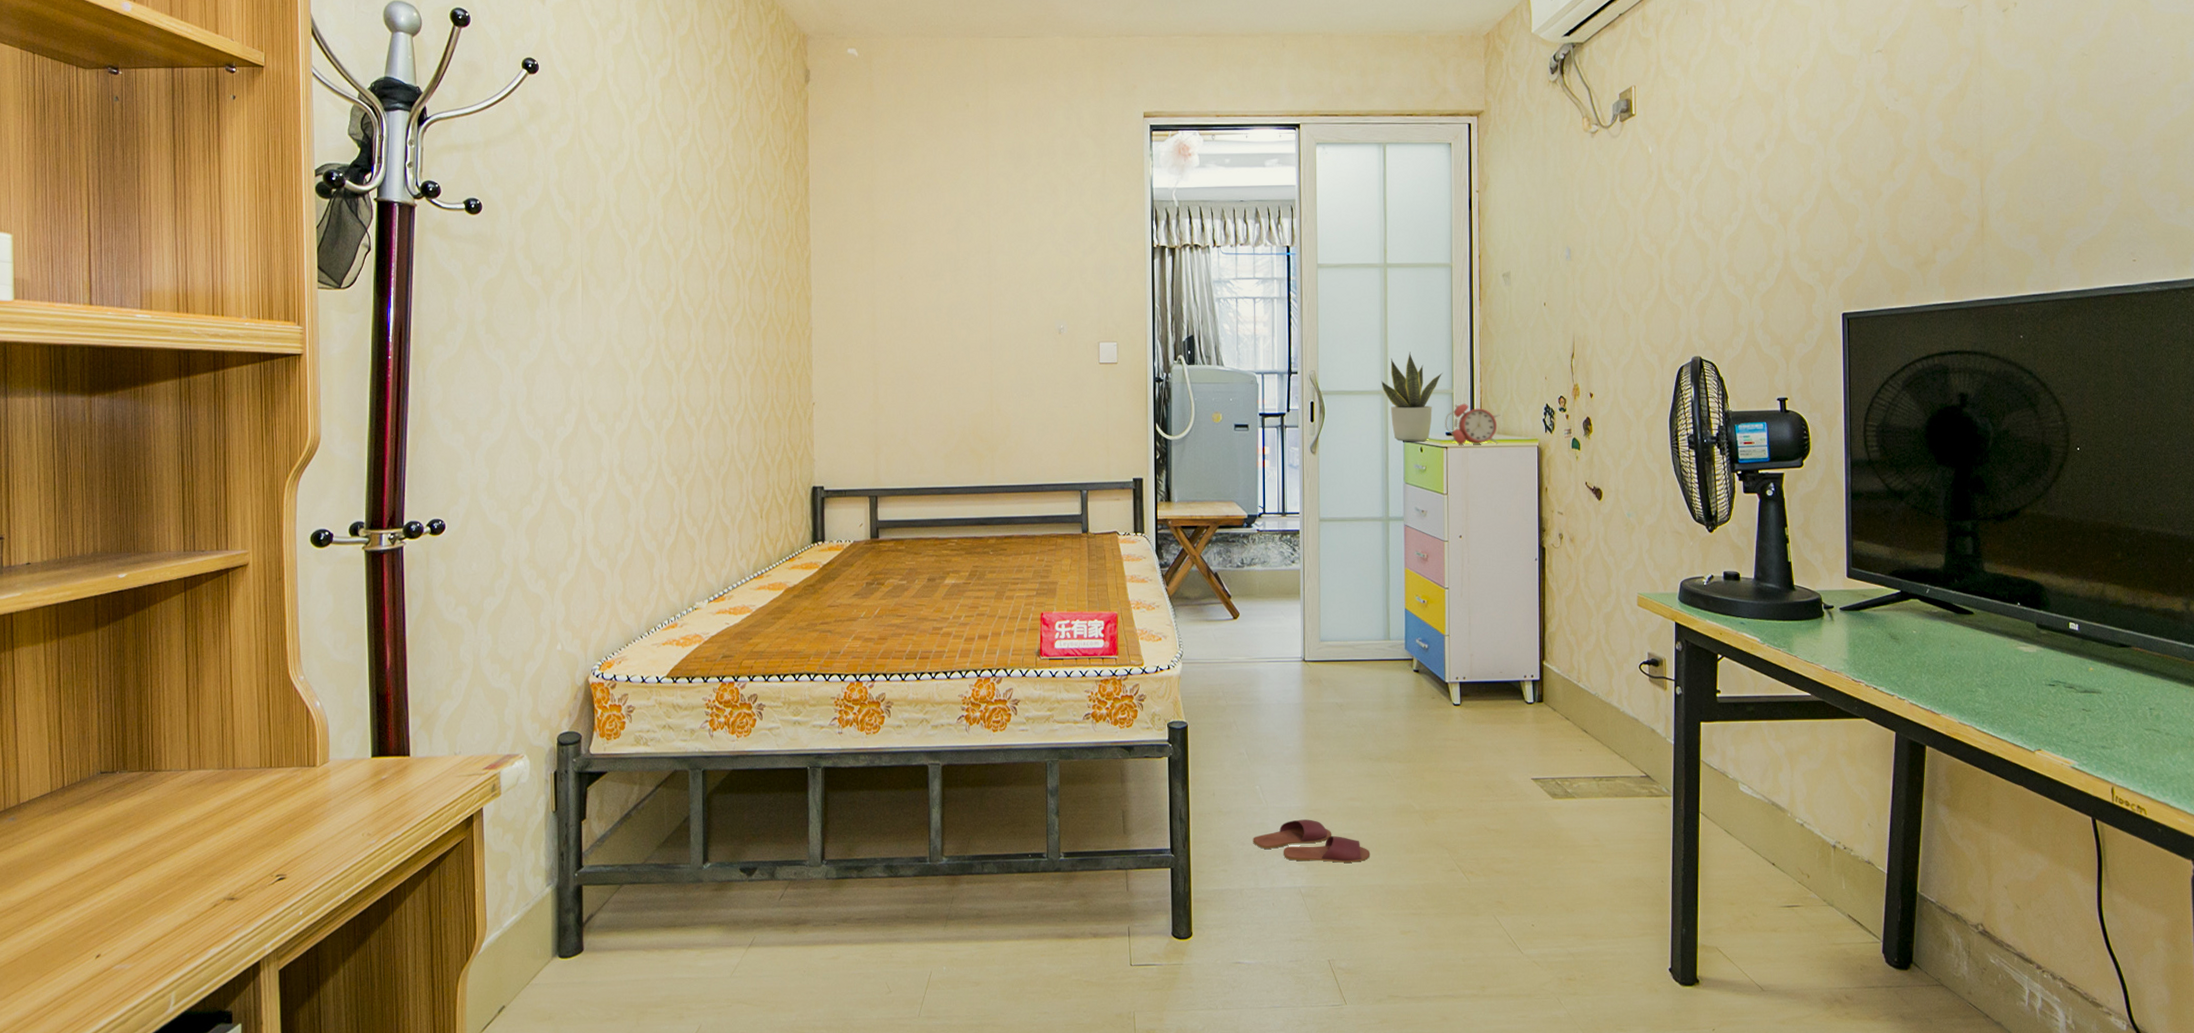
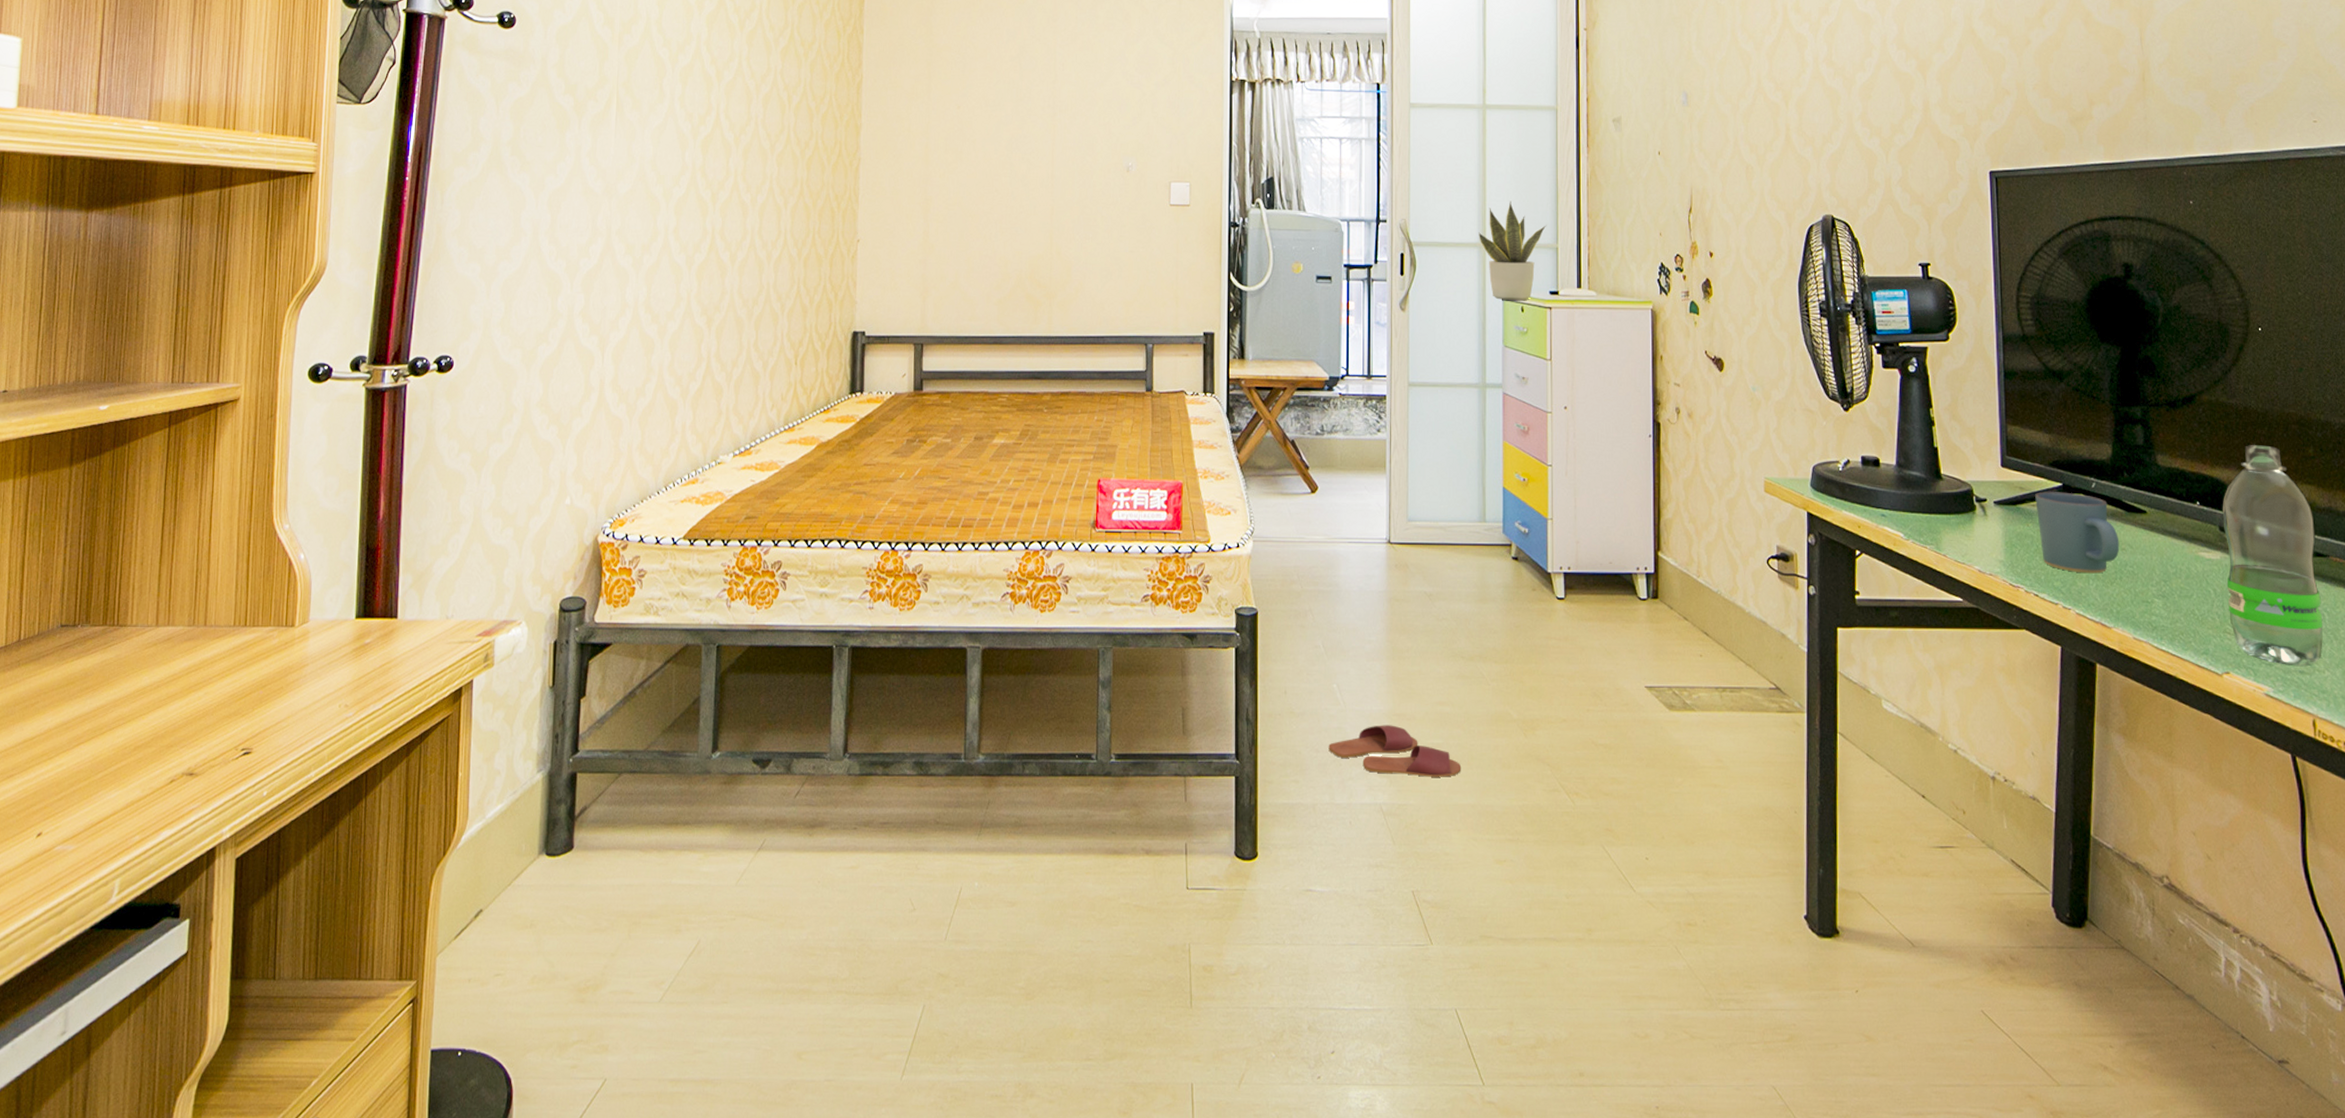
alarm clock: present [1445,403,1500,445] -> none [1549,259,1610,306]
mug: none [1876,598,1949,668] -> present [2035,492,2120,574]
bottle: none [2039,551,2124,743] -> present [2222,445,2323,667]

